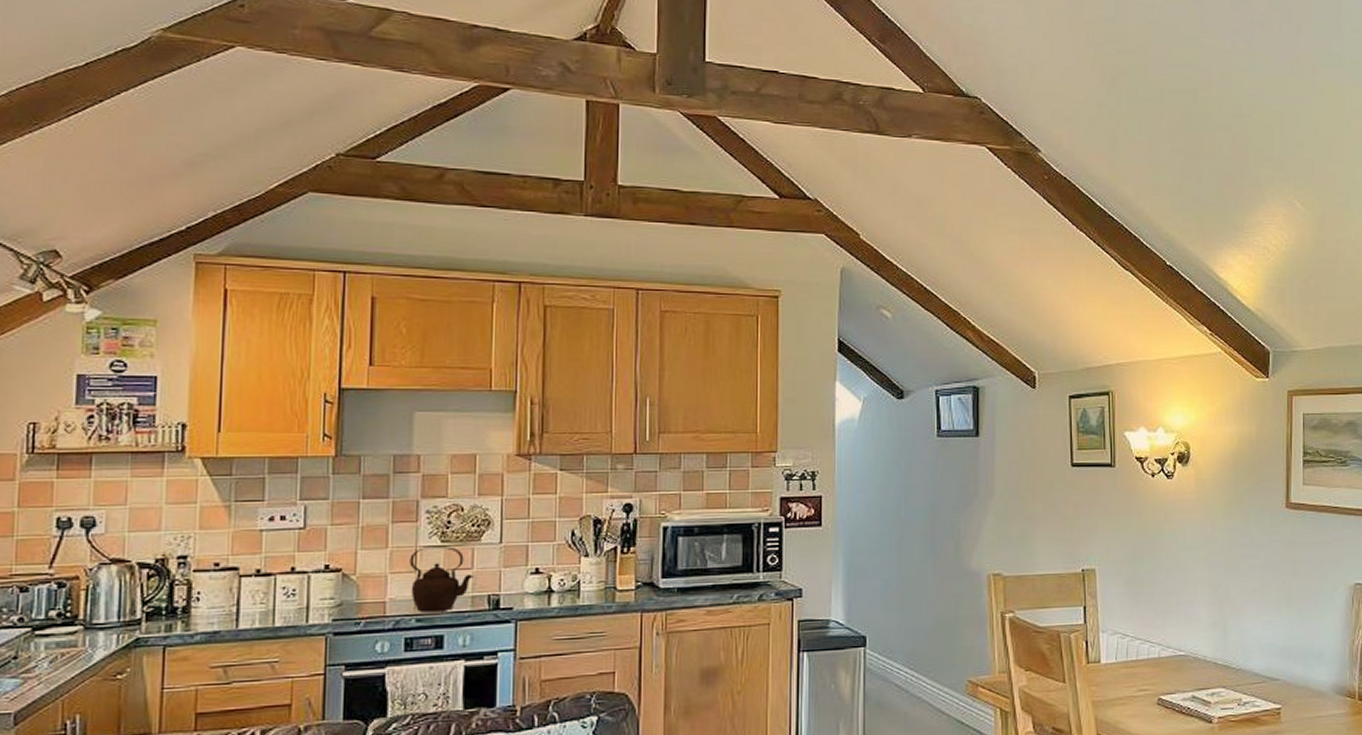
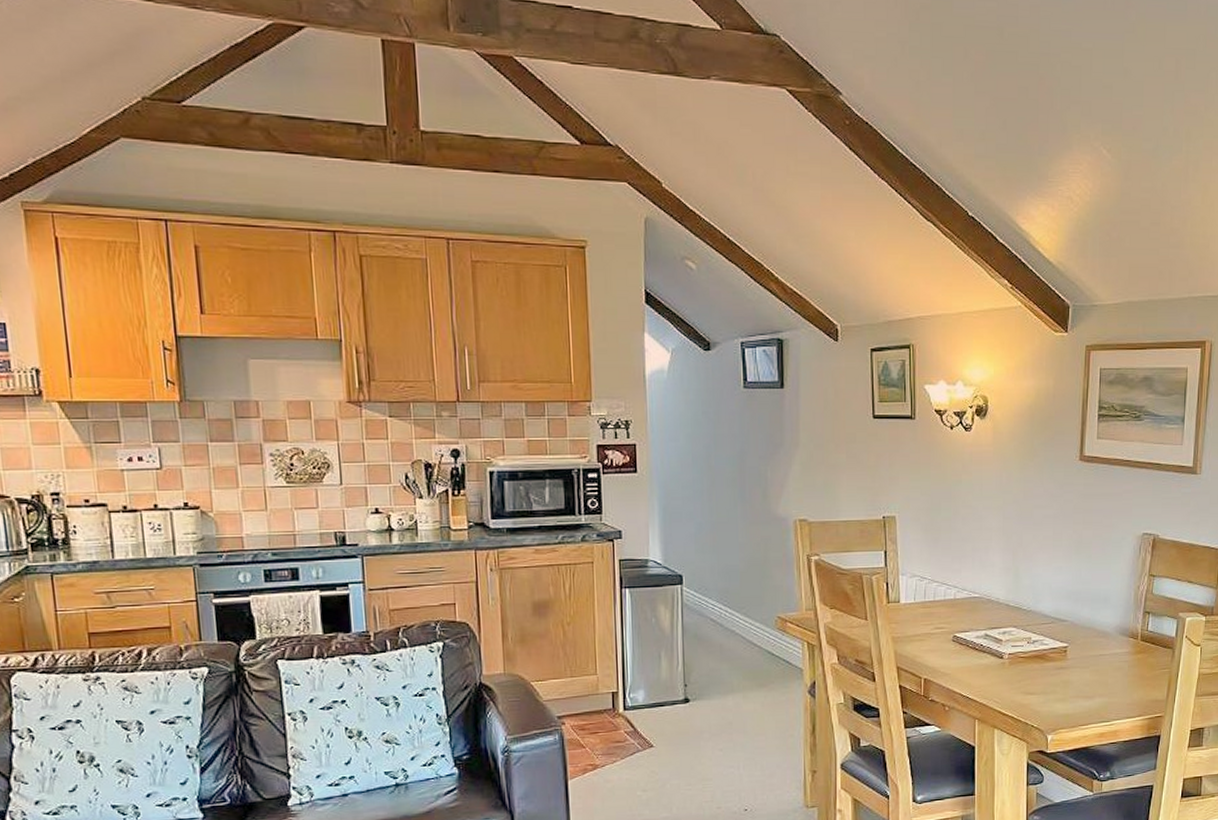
teapot: present [410,547,474,613] -> none [260,487,320,547]

